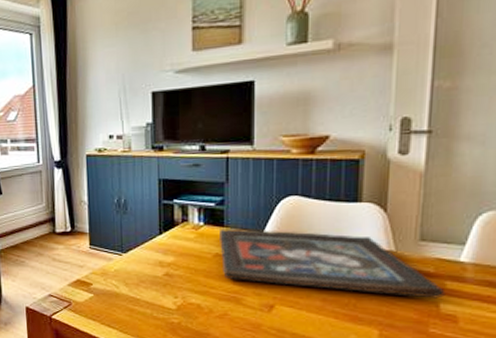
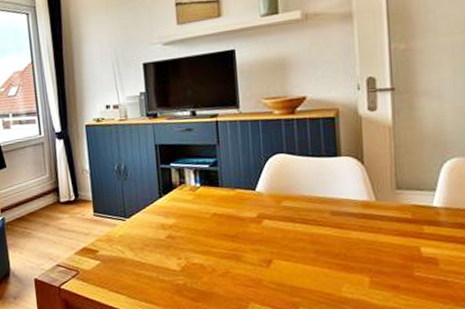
religious icon: present [220,228,445,299] -> none [215,187,424,244]

